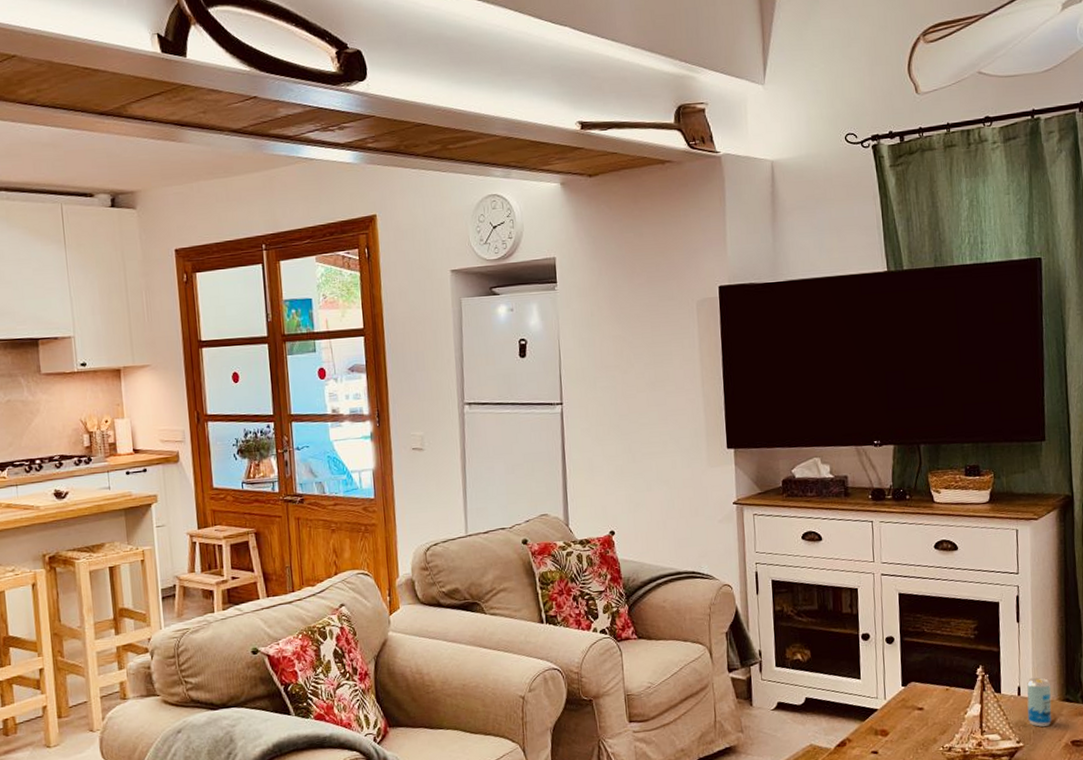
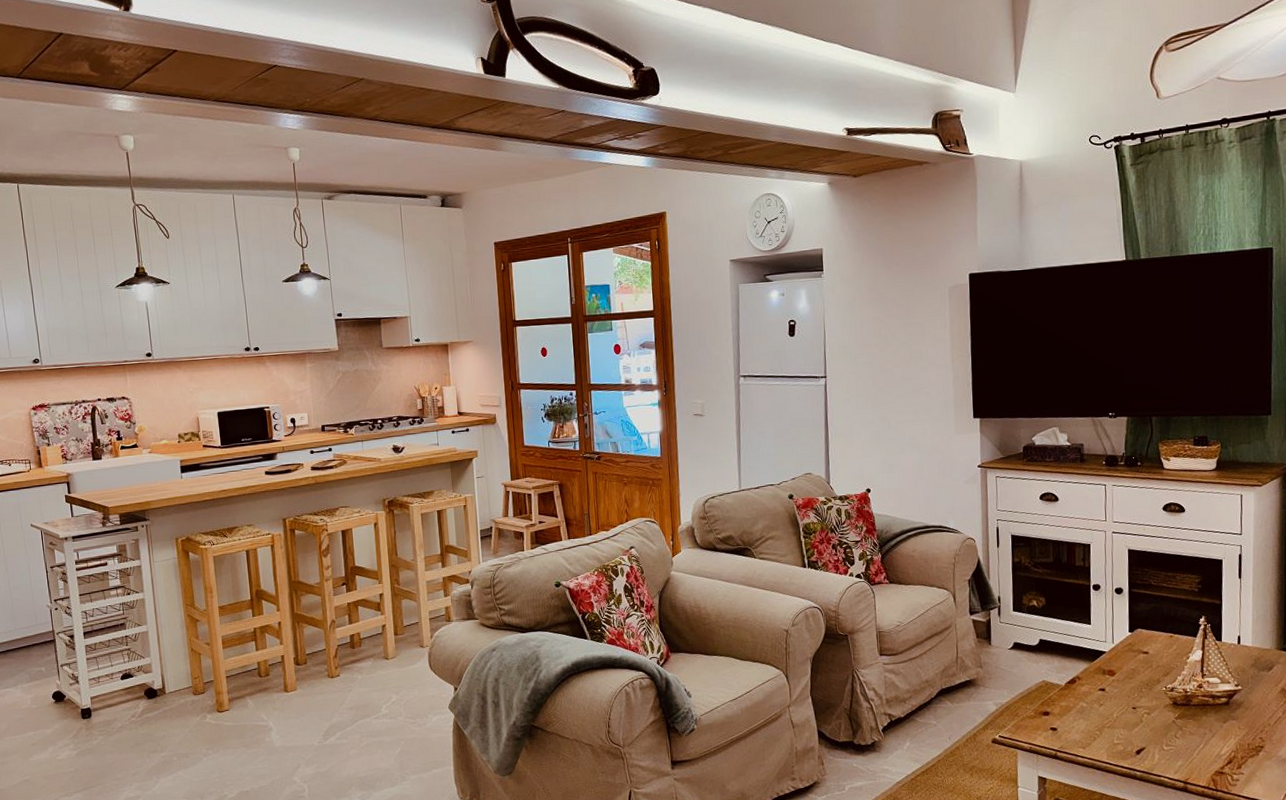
beverage can: present [1027,677,1052,727] -> none [1246,628,1270,673]

